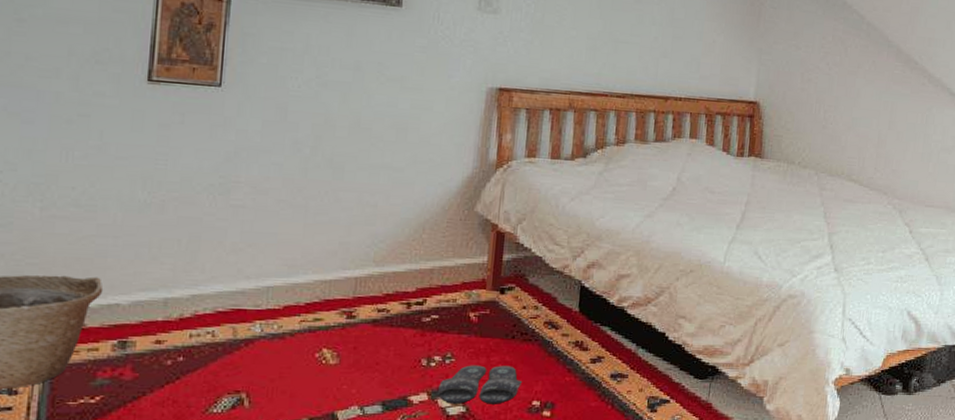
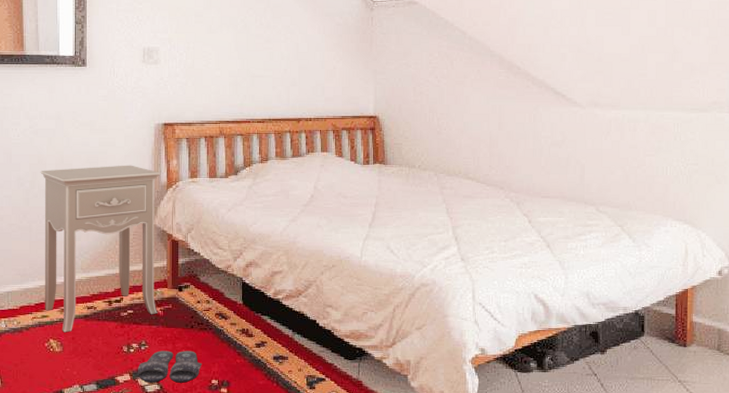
nightstand: none [318,133,490,341] -> present [40,165,161,333]

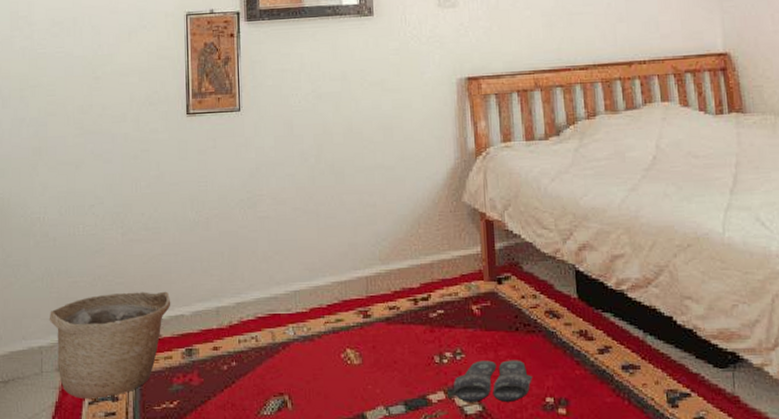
nightstand: present [40,165,161,333] -> none [326,130,474,340]

